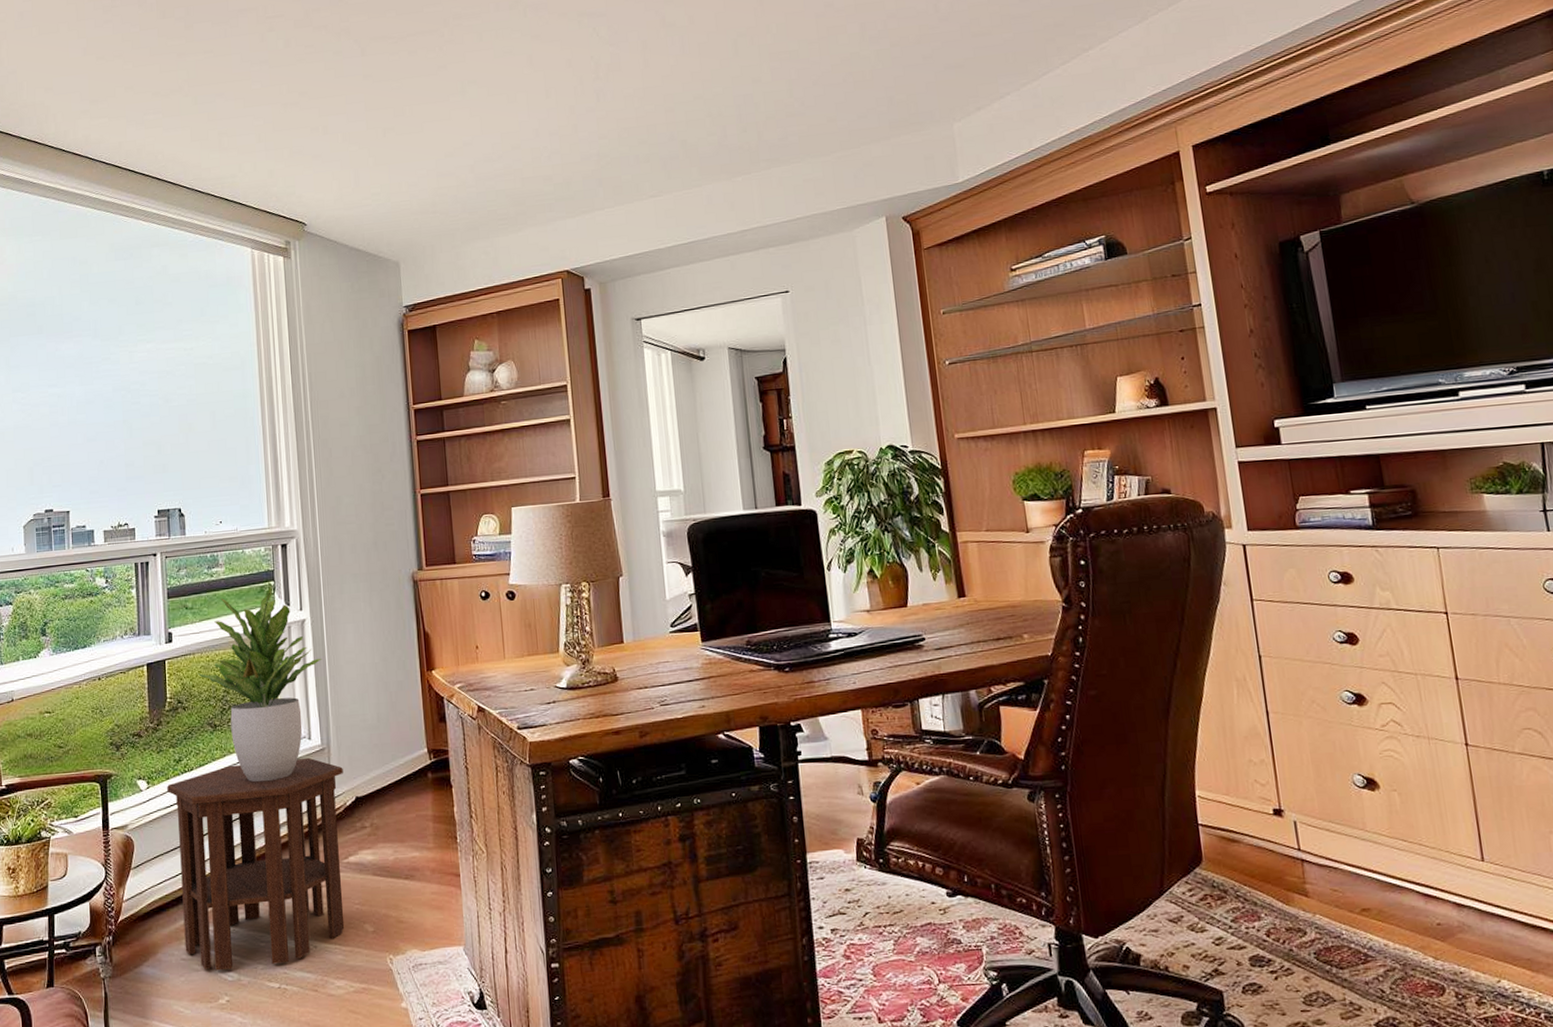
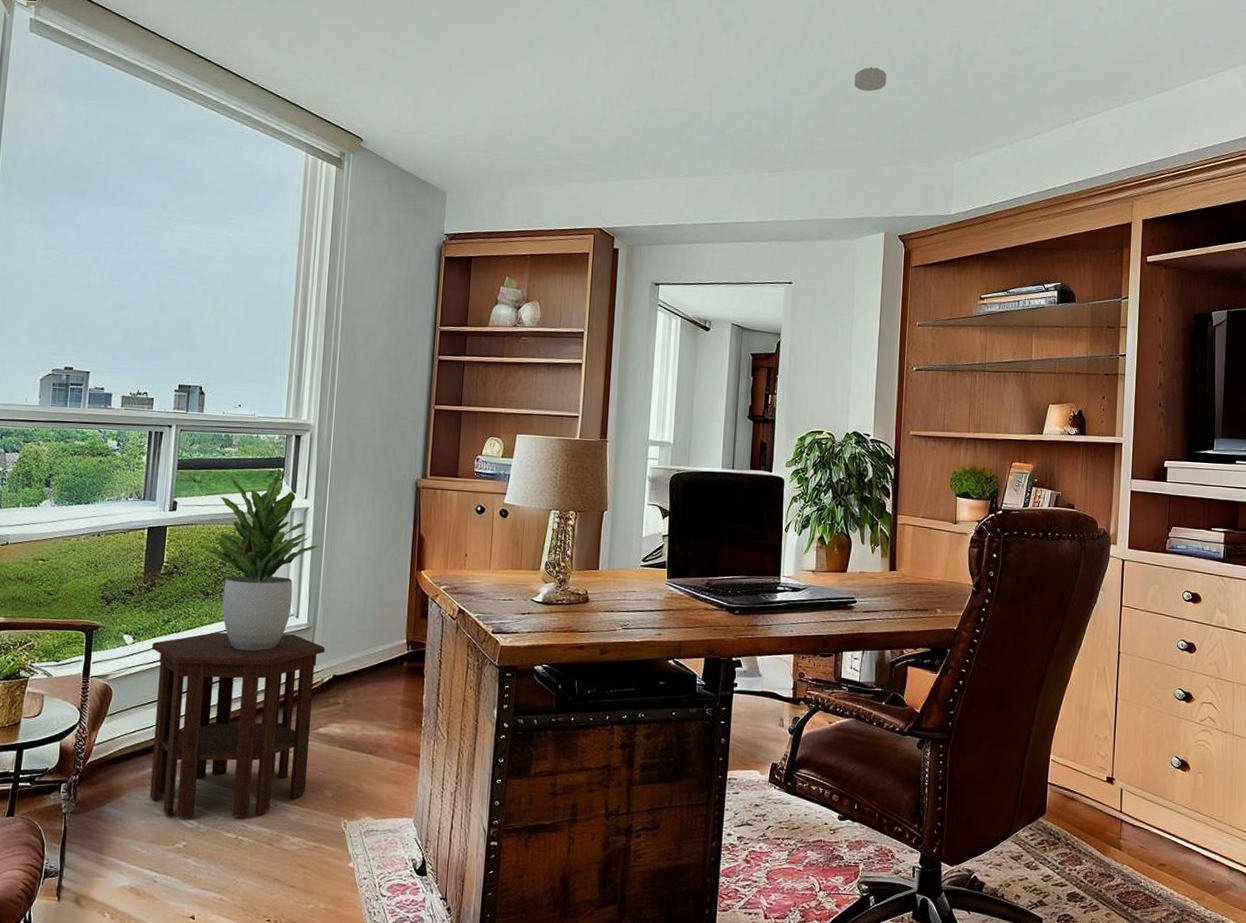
smoke detector: none [821,37,859,67] -> present [854,67,887,92]

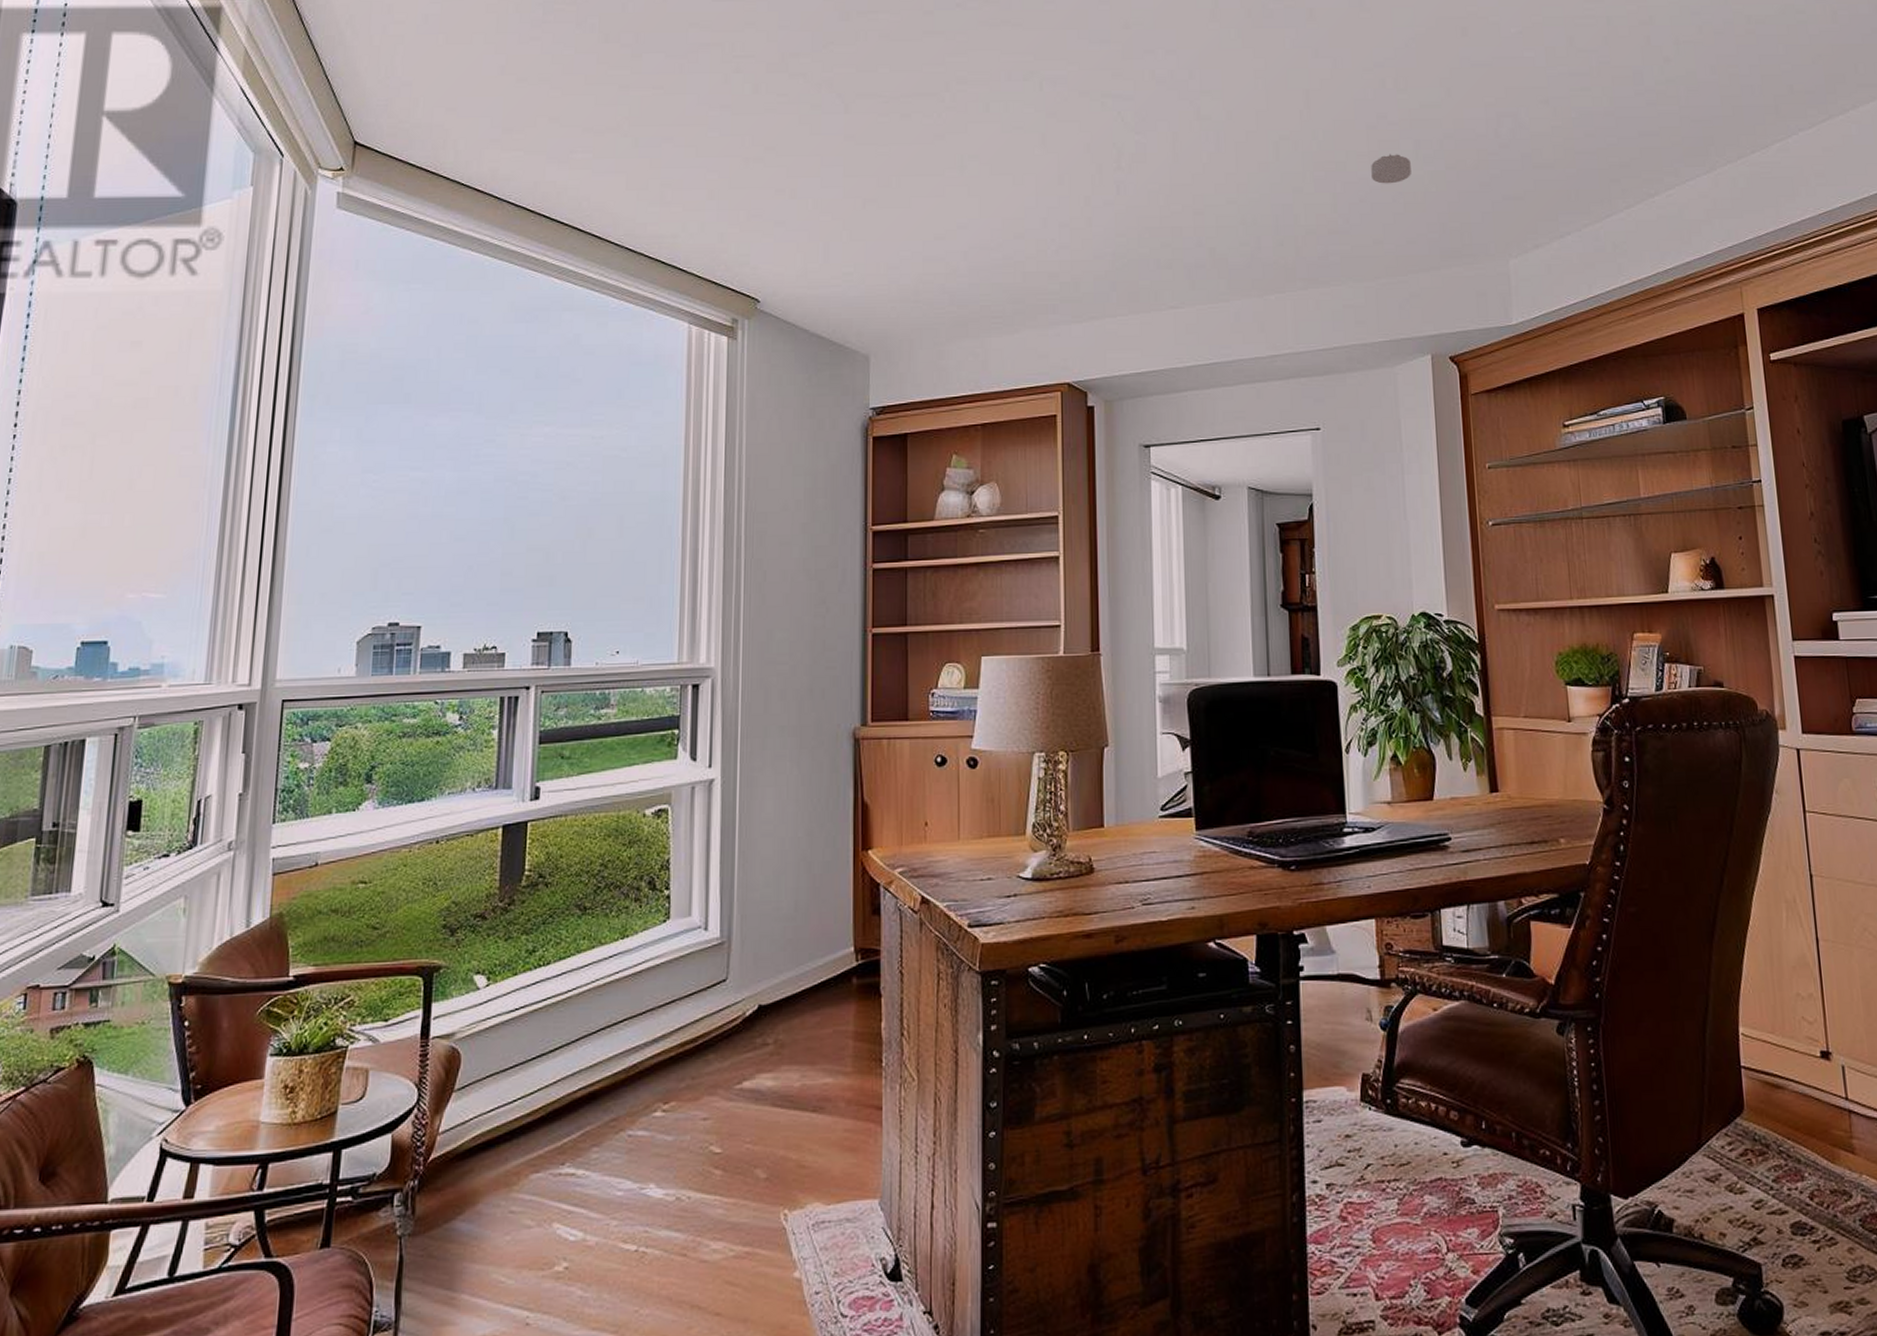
side table: present [149,632,325,818] -> none [513,953,745,1228]
potted plant: present [196,472,320,651] -> none [567,735,732,983]

